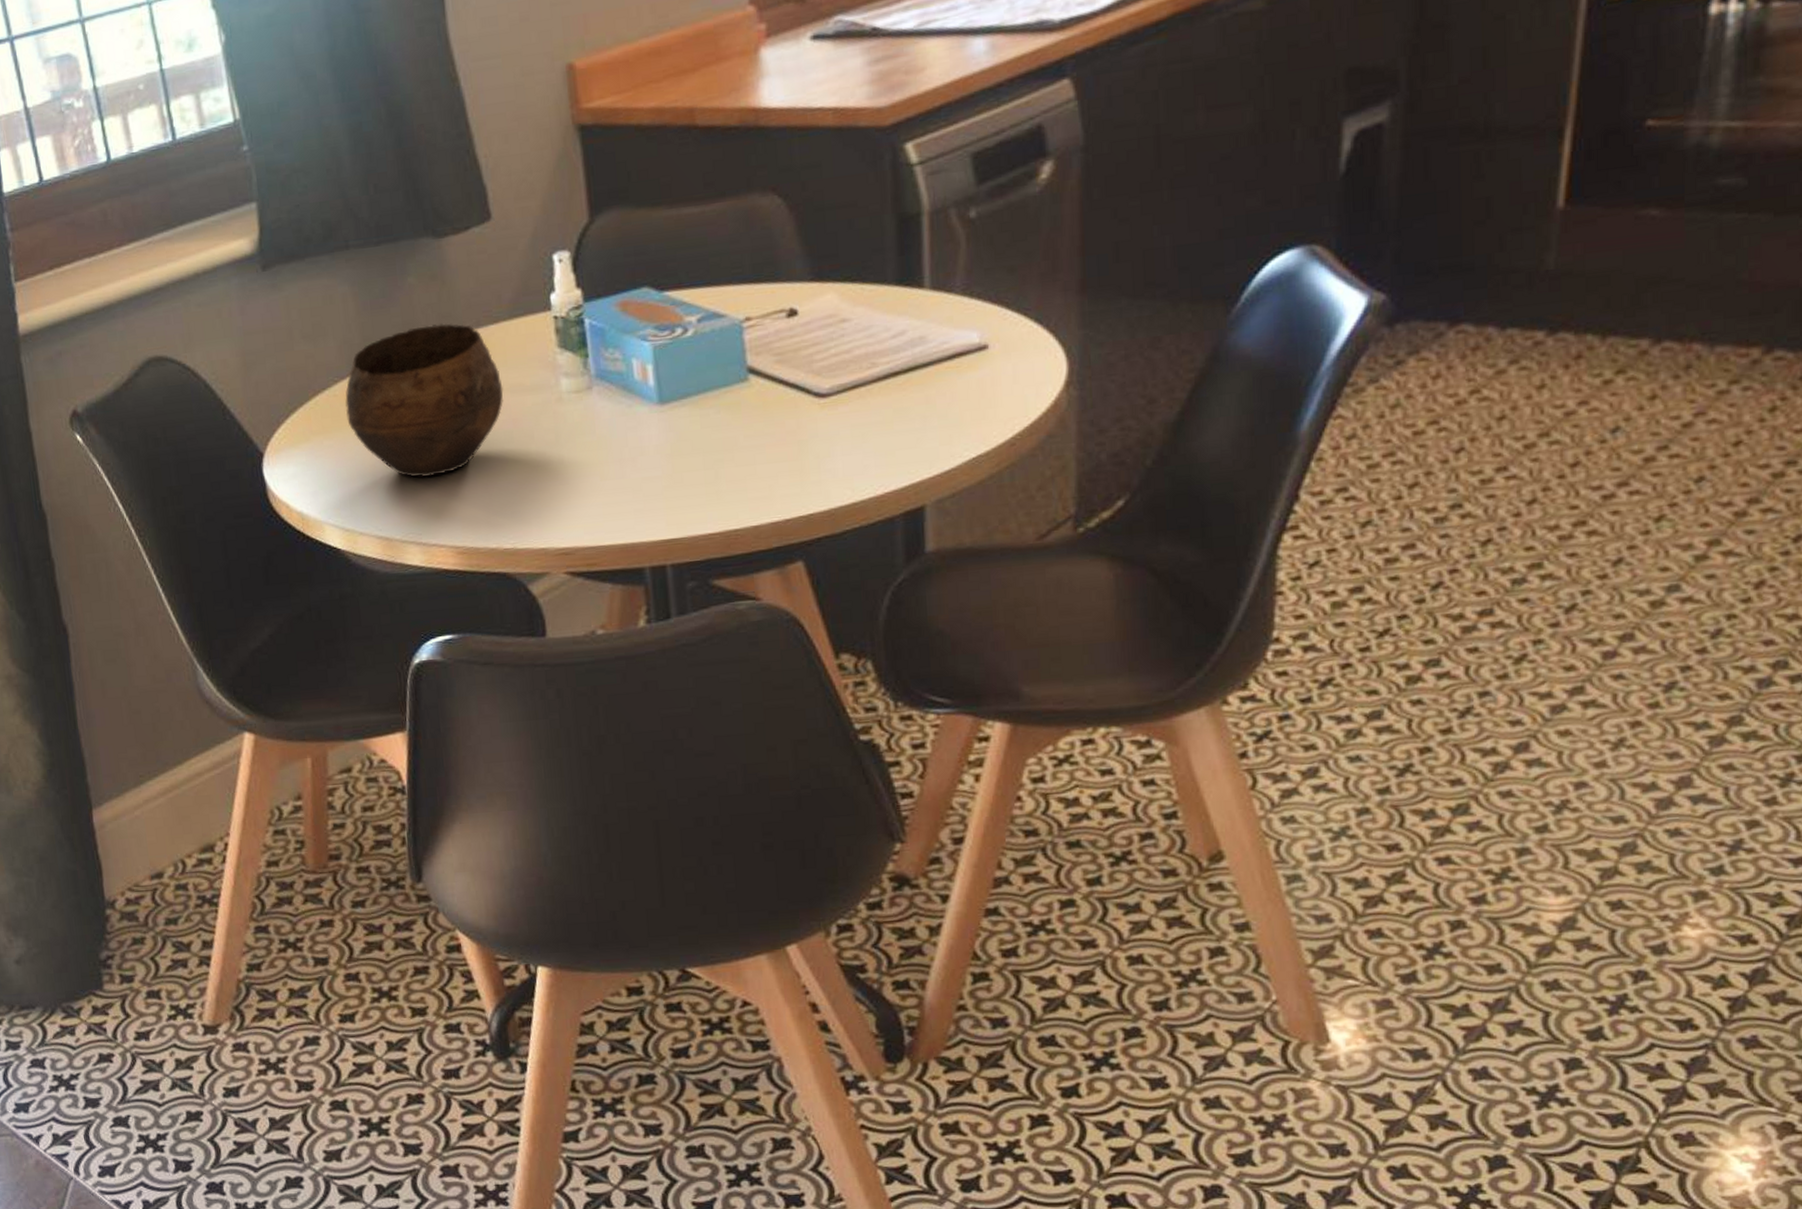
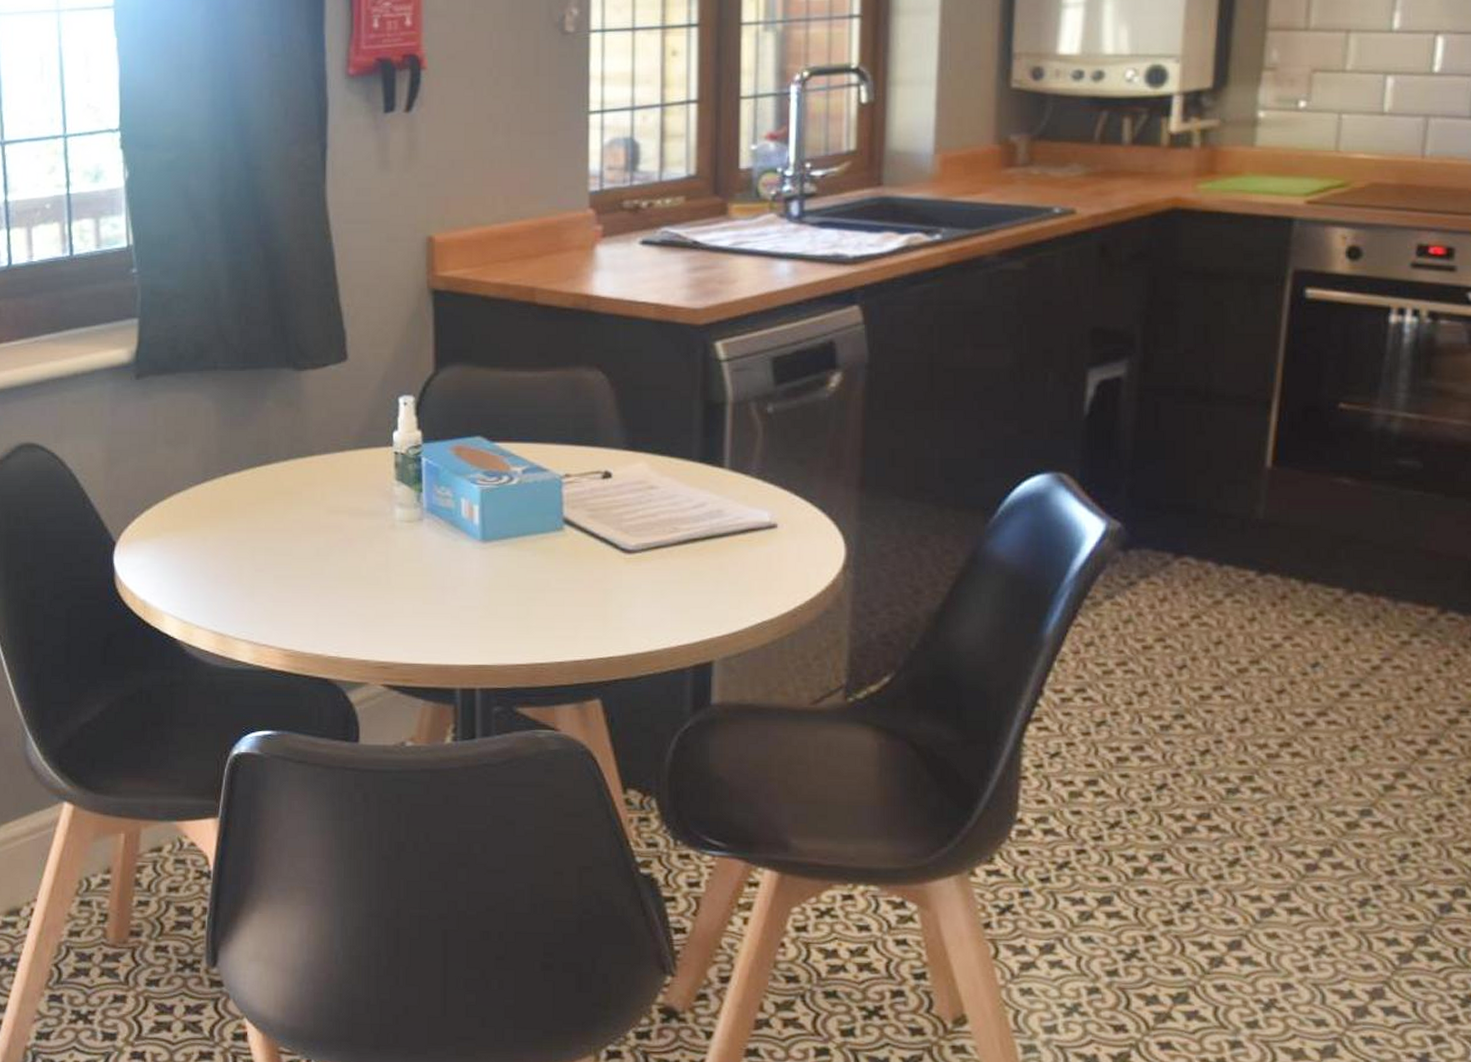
bowl: present [345,323,504,478] -> none [197,446,343,583]

